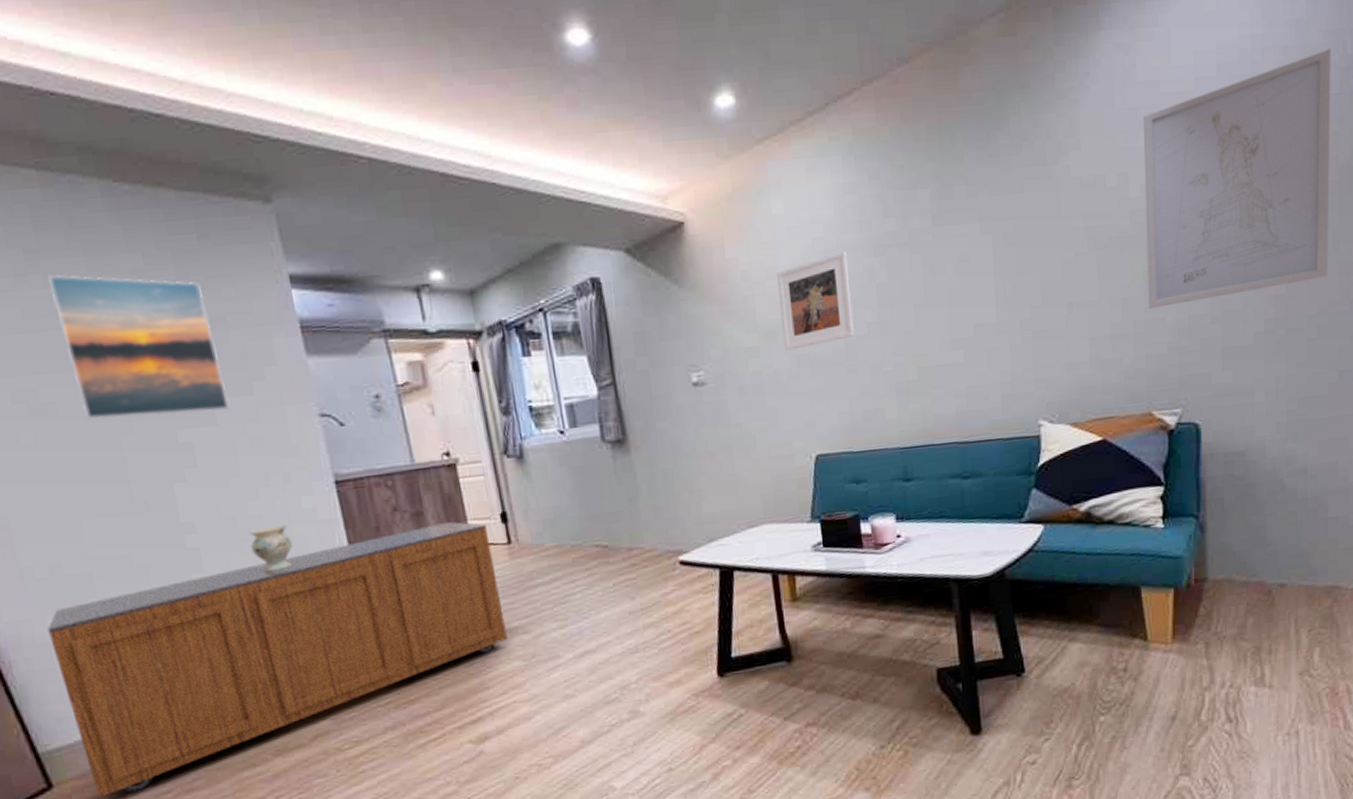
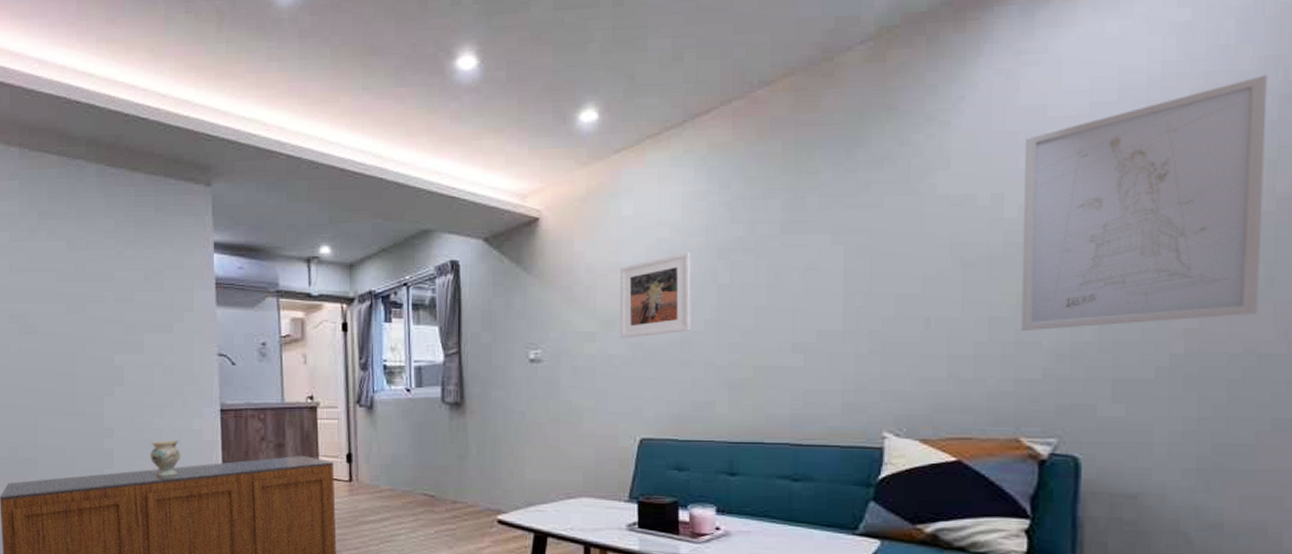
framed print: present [47,274,230,420] -> none [49,231,155,343]

